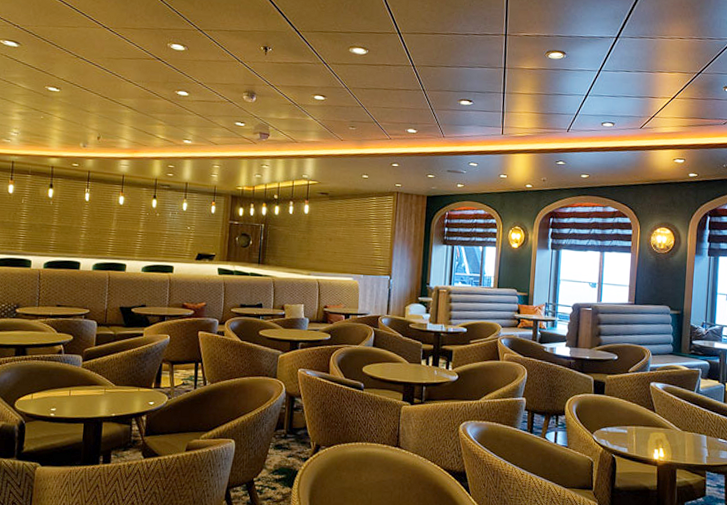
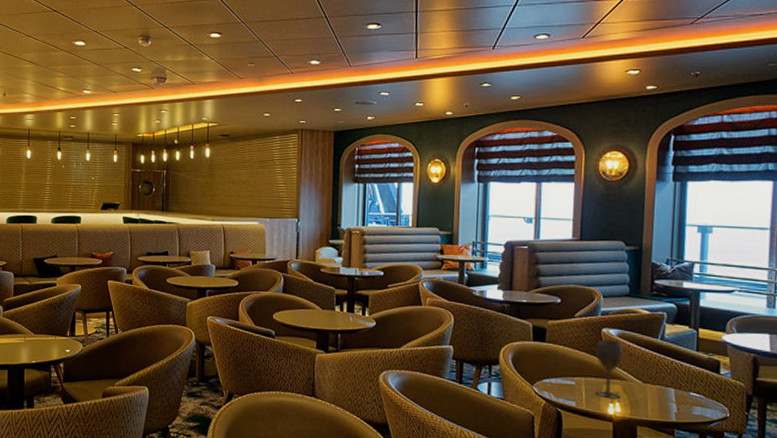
wine glass: none [644,392,667,446] -> present [596,339,624,399]

